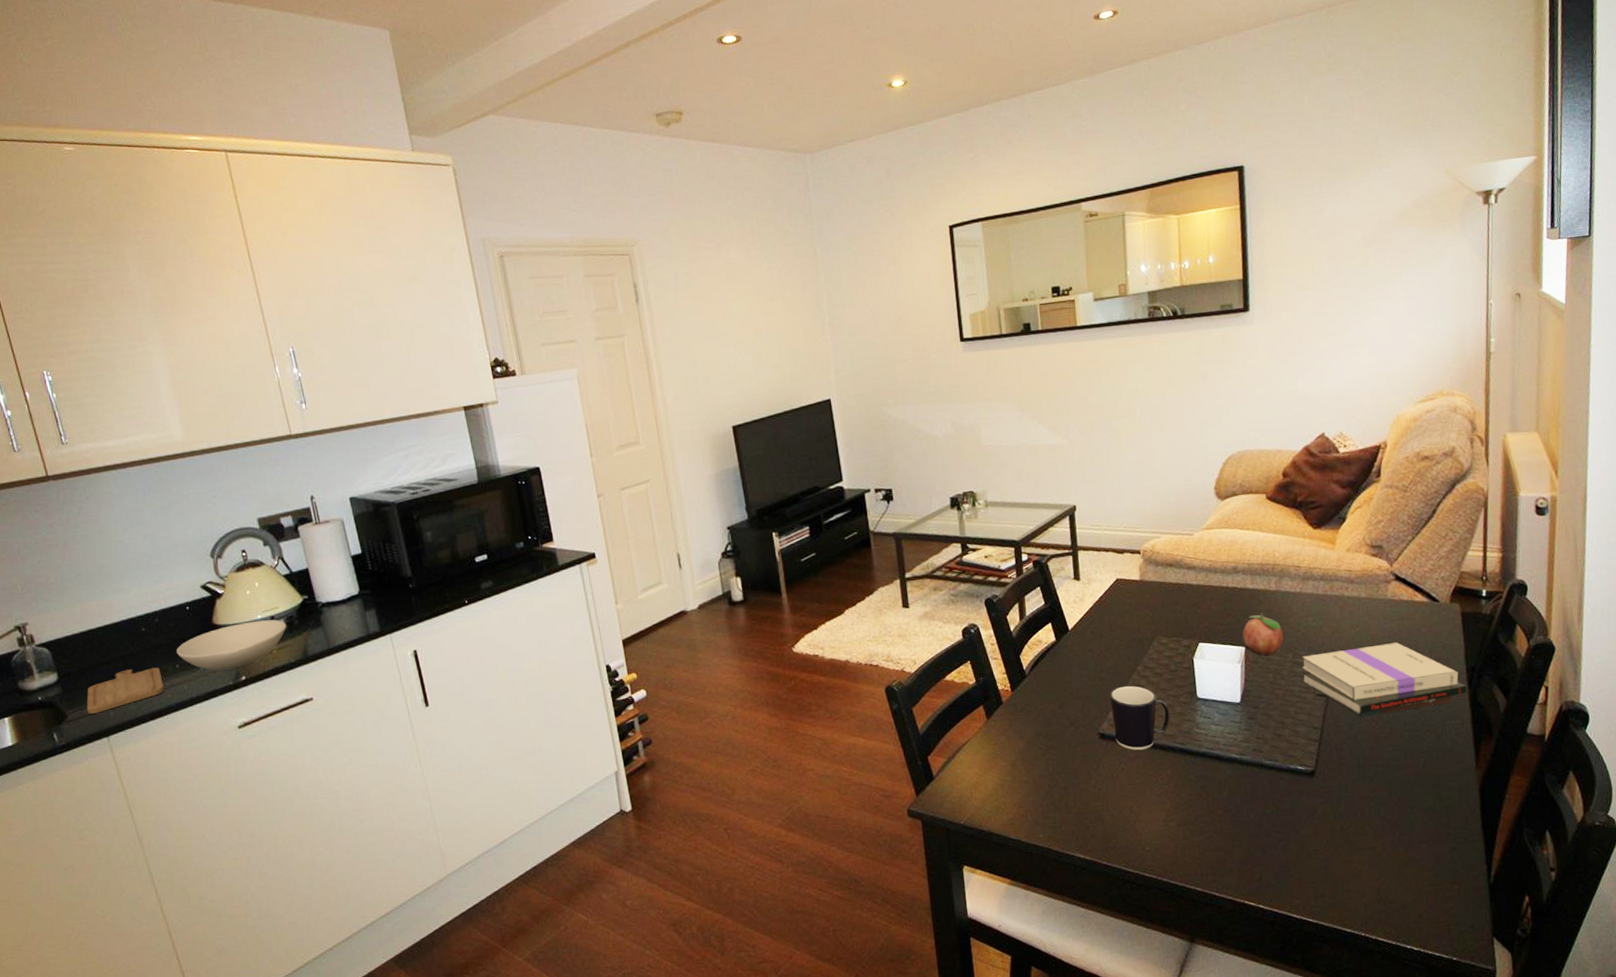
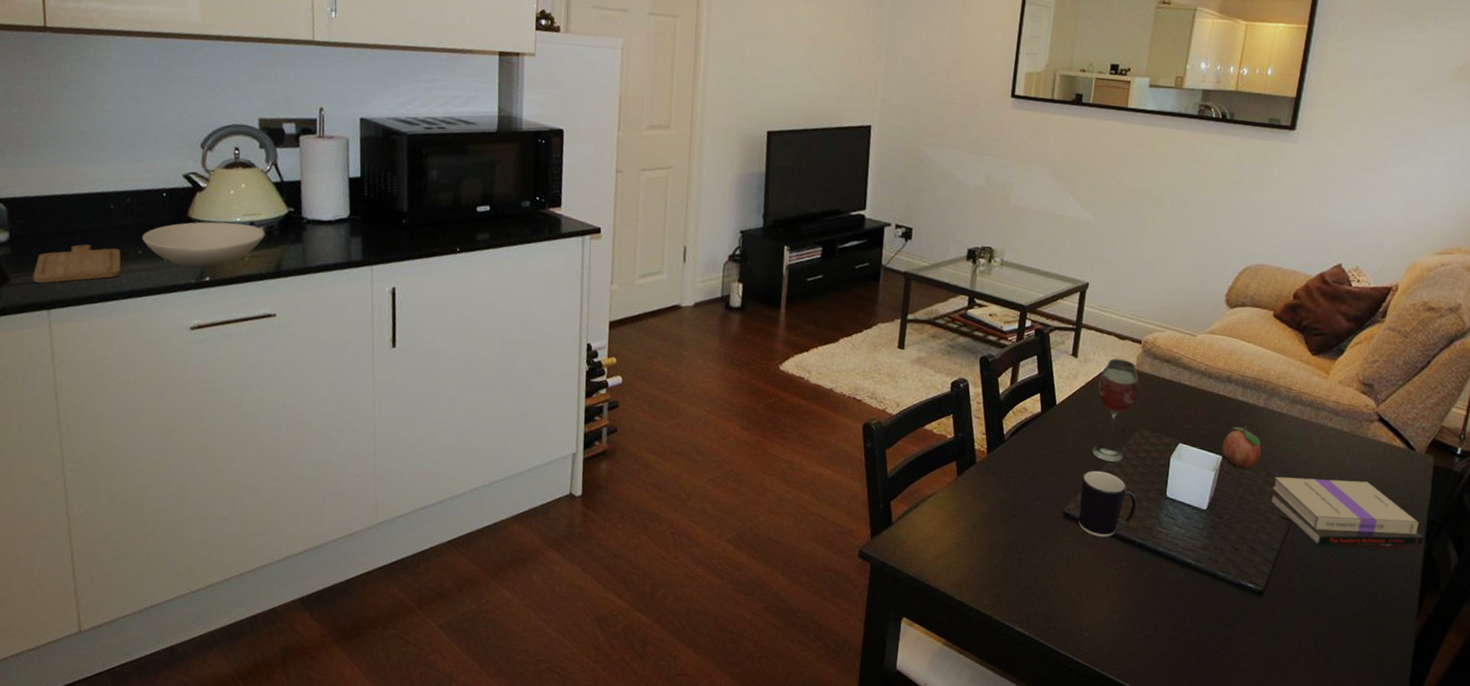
wineglass: none [1106,572,1148,676] -> present [1092,358,1139,462]

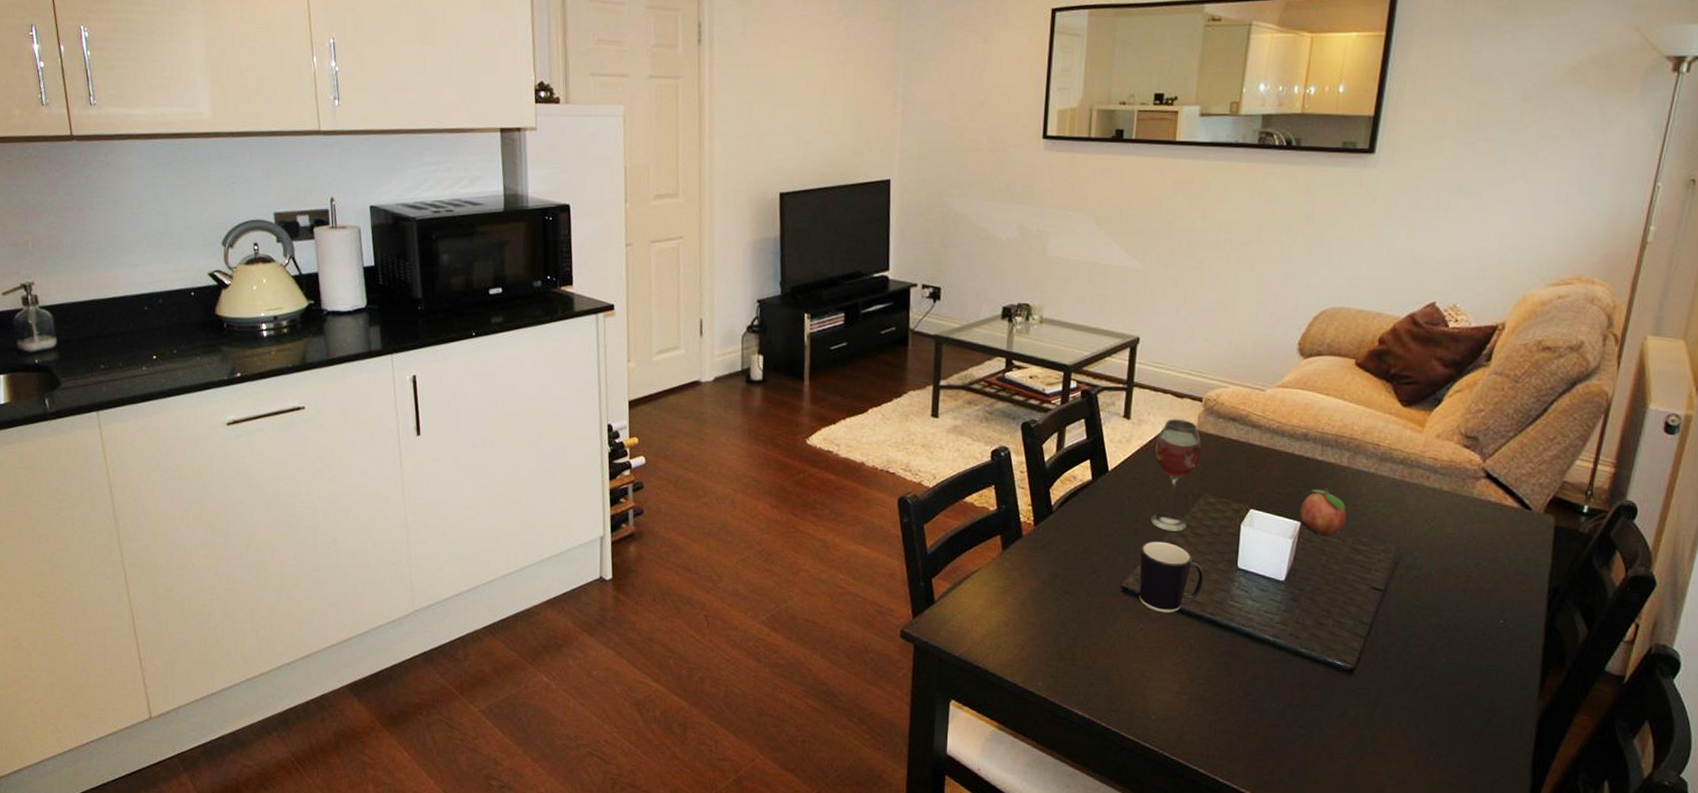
chopping board: present [32,244,121,284] -> none [81,346,160,386]
bowl: present [142,222,265,267] -> none [175,318,289,364]
books: present [1271,476,1424,551] -> none [1360,543,1545,623]

